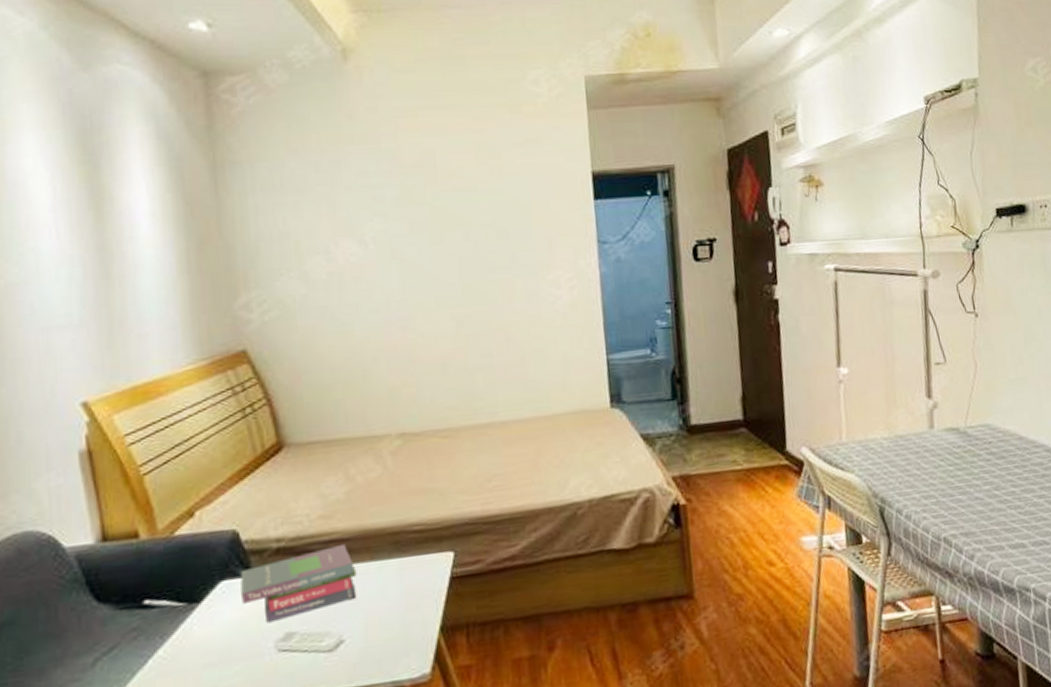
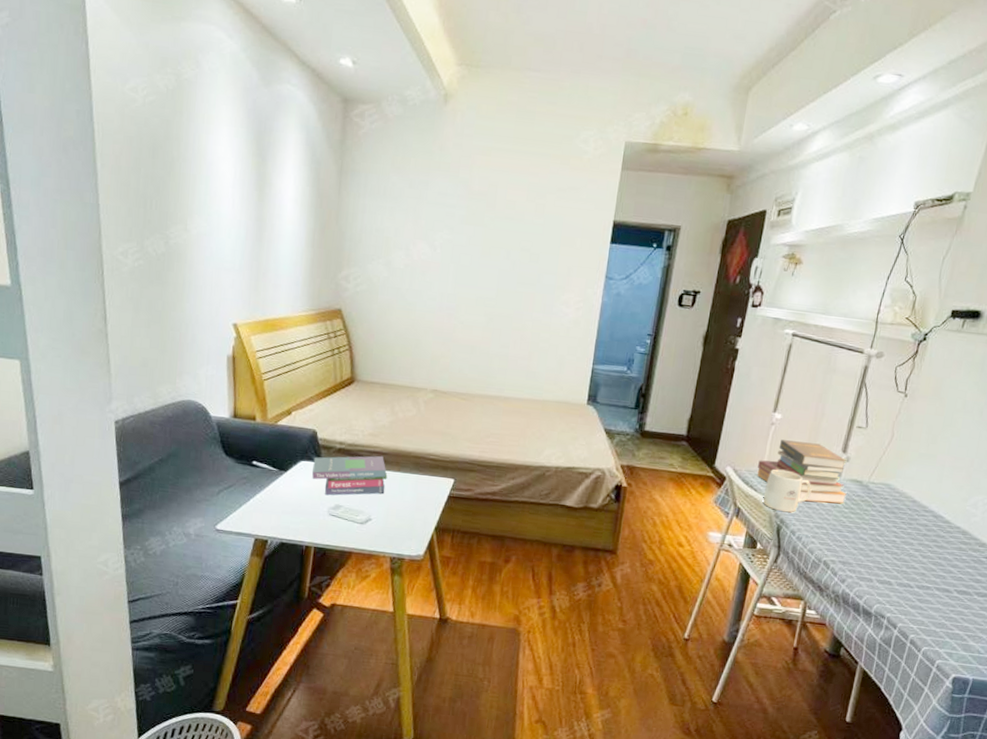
books: none [836,394,946,469] -> present [757,440,847,504]
mug: none [852,435,907,489] -> present [763,469,812,513]

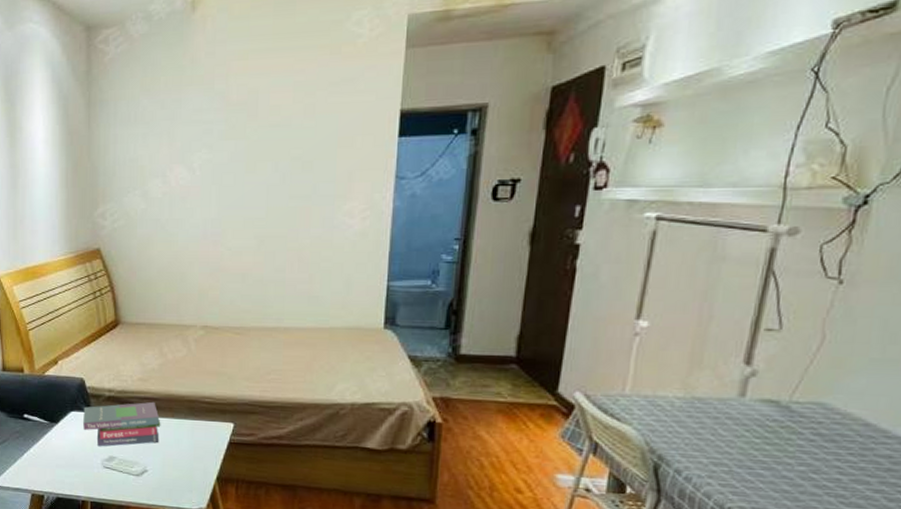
books: present [757,440,847,504] -> none [618,353,756,433]
mug: present [763,469,812,513] -> none [631,391,702,447]

